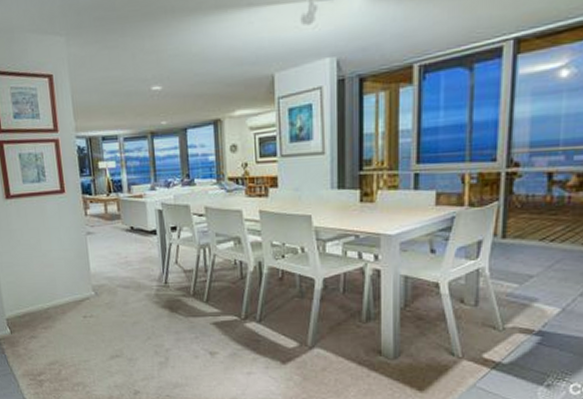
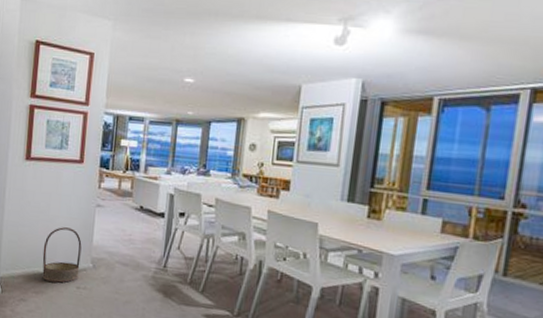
basket: none [42,260,84,315] -> present [42,227,82,283]

